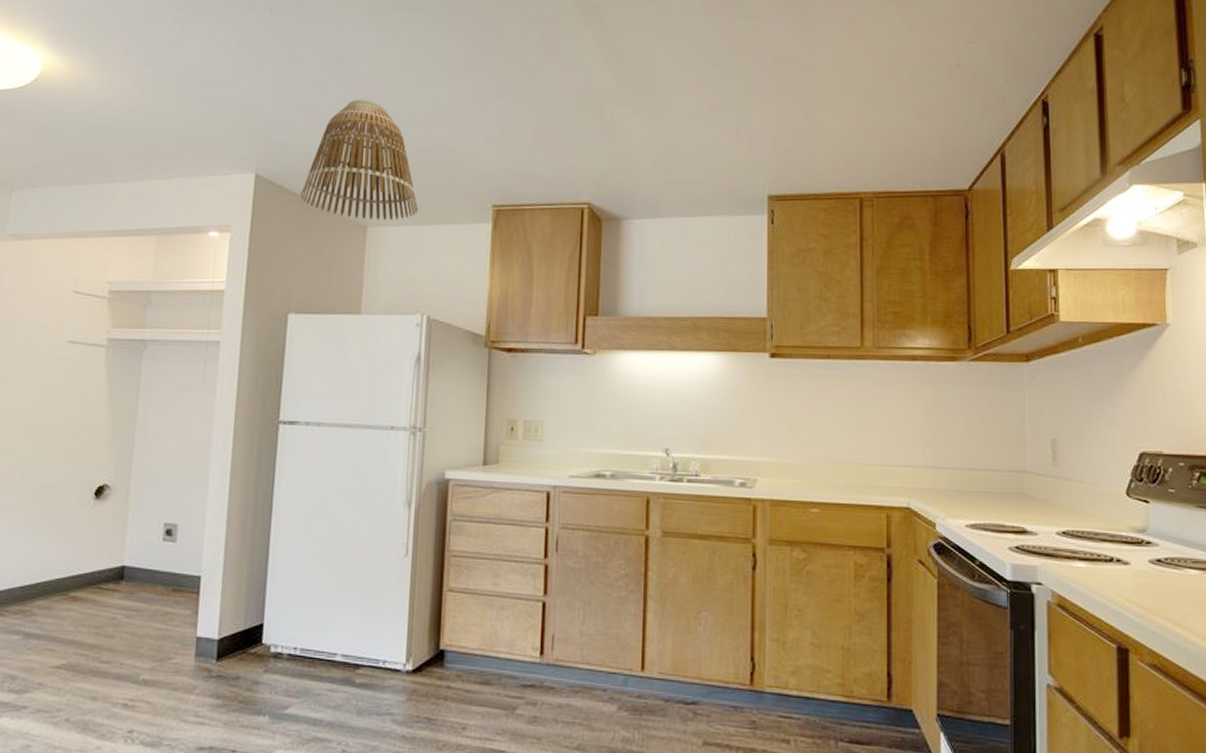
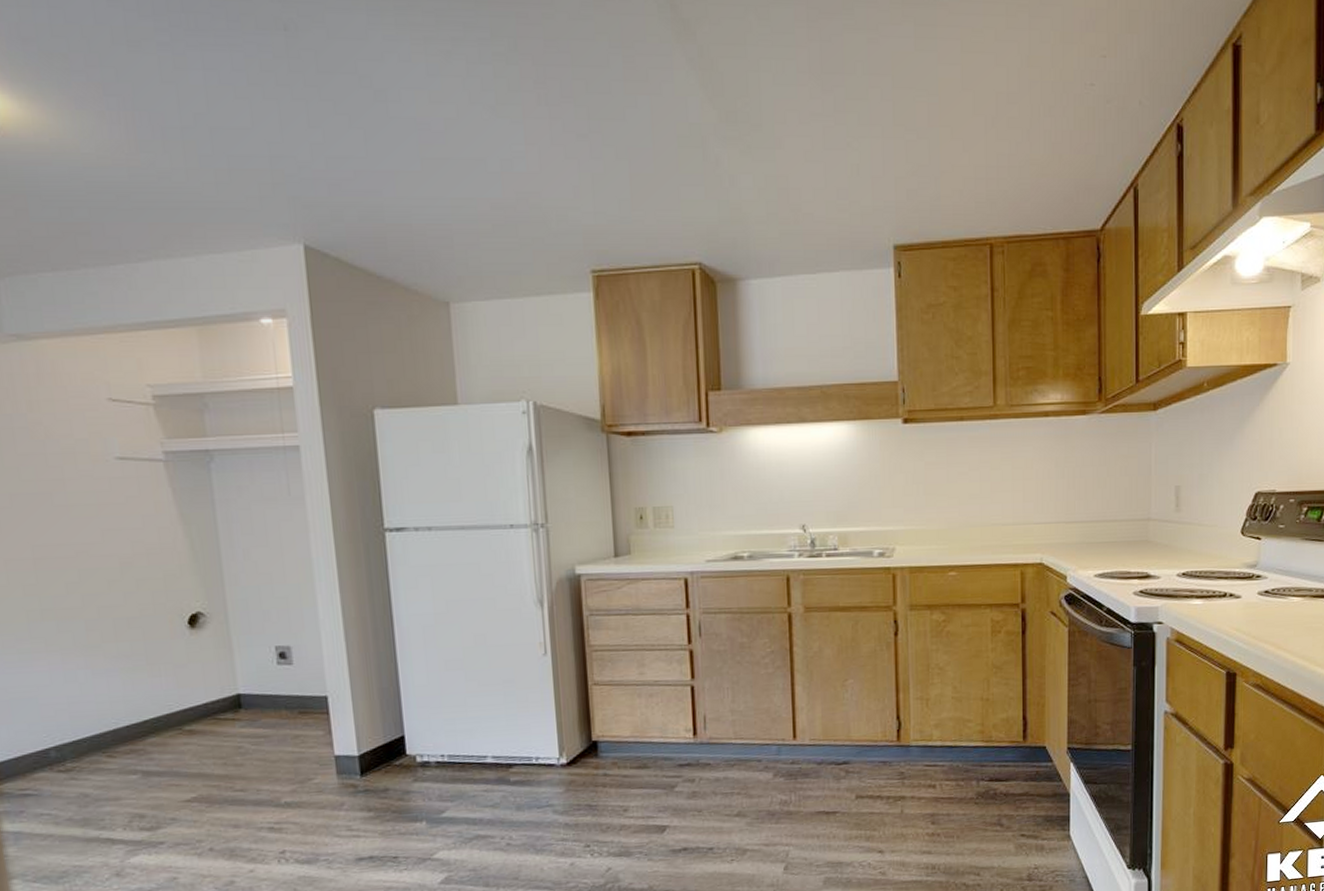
lamp shade: present [301,99,418,221] -> none [364,145,506,295]

